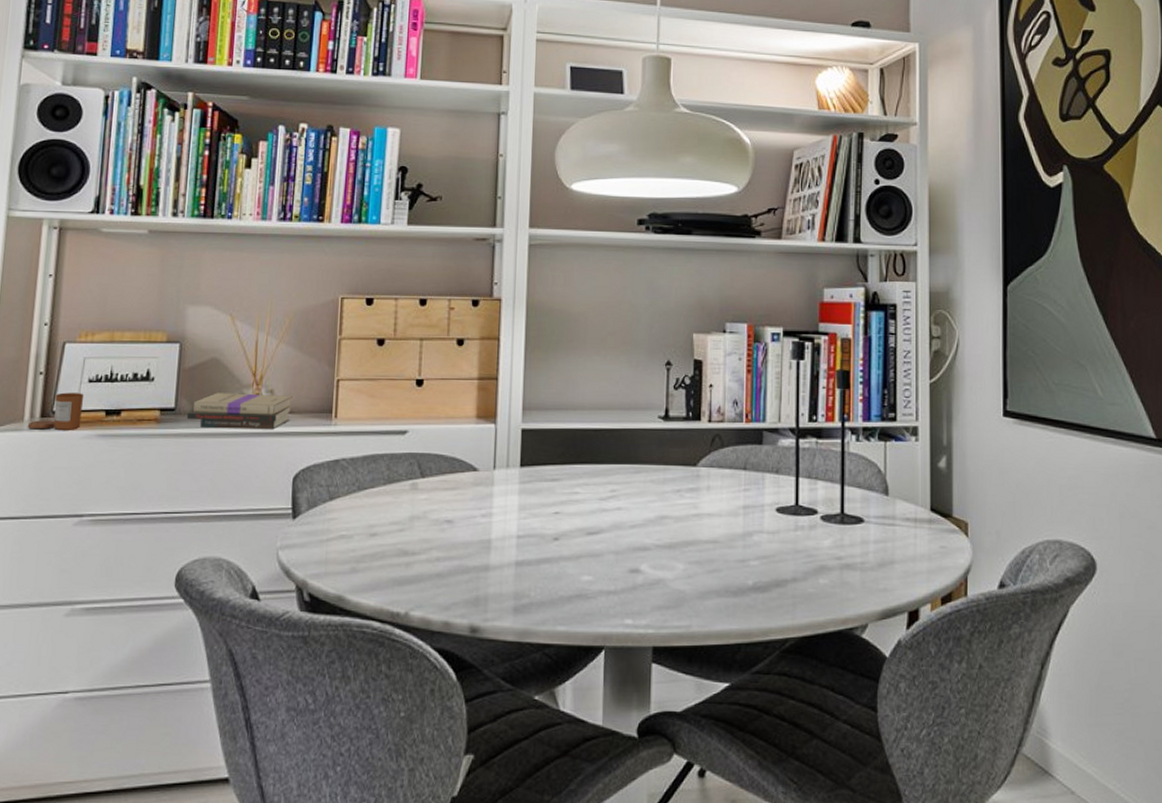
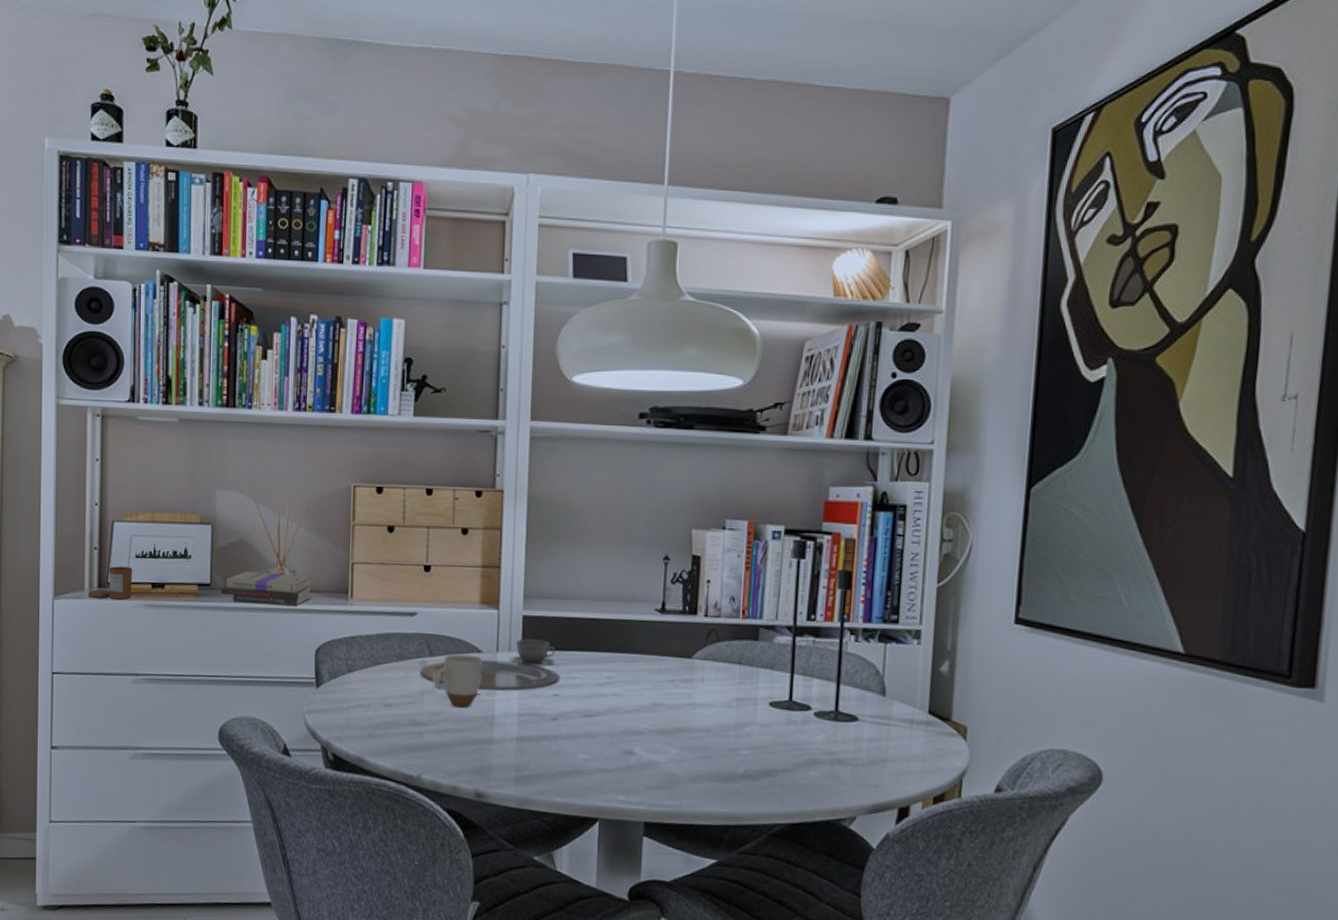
plate: none [410,478,562,512] -> present [420,659,560,691]
mug: none [424,474,479,532] -> present [433,654,483,708]
teacup: none [508,453,556,482] -> present [510,638,555,666]

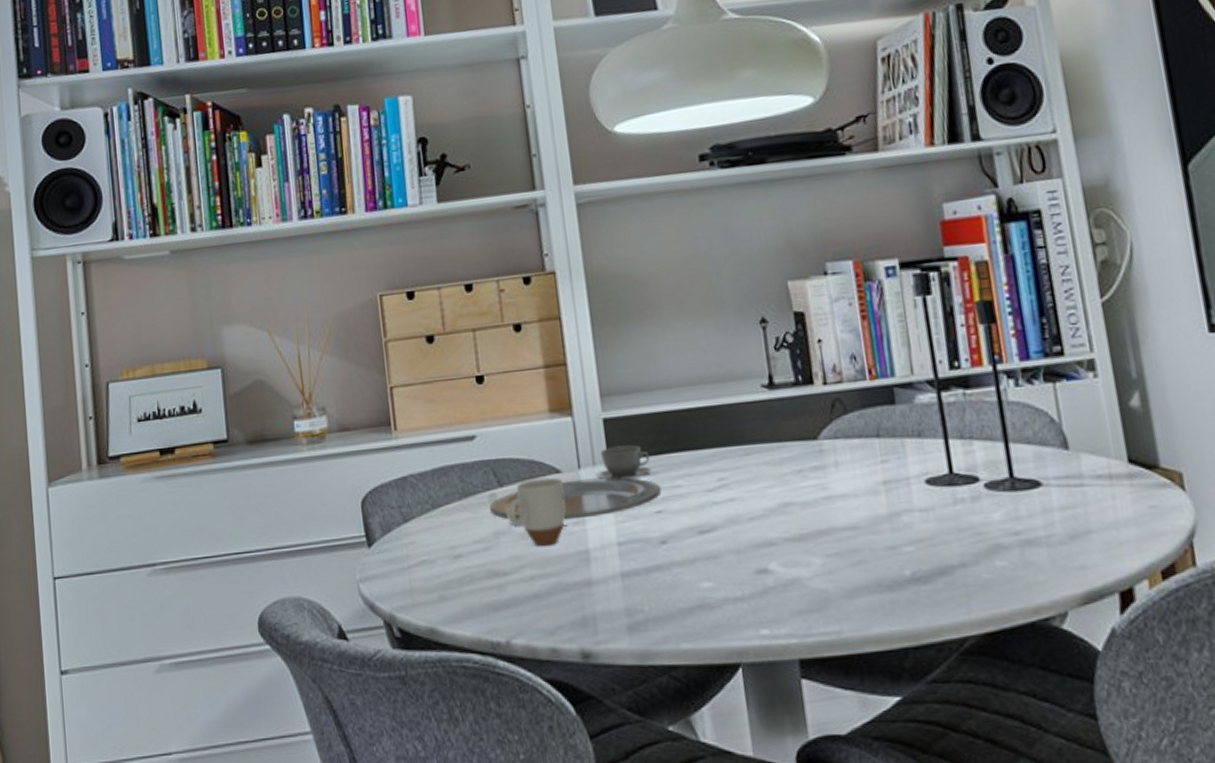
candle: present [87,566,132,600] -> none [86,434,138,478]
books: present [221,571,313,607] -> none [240,411,347,458]

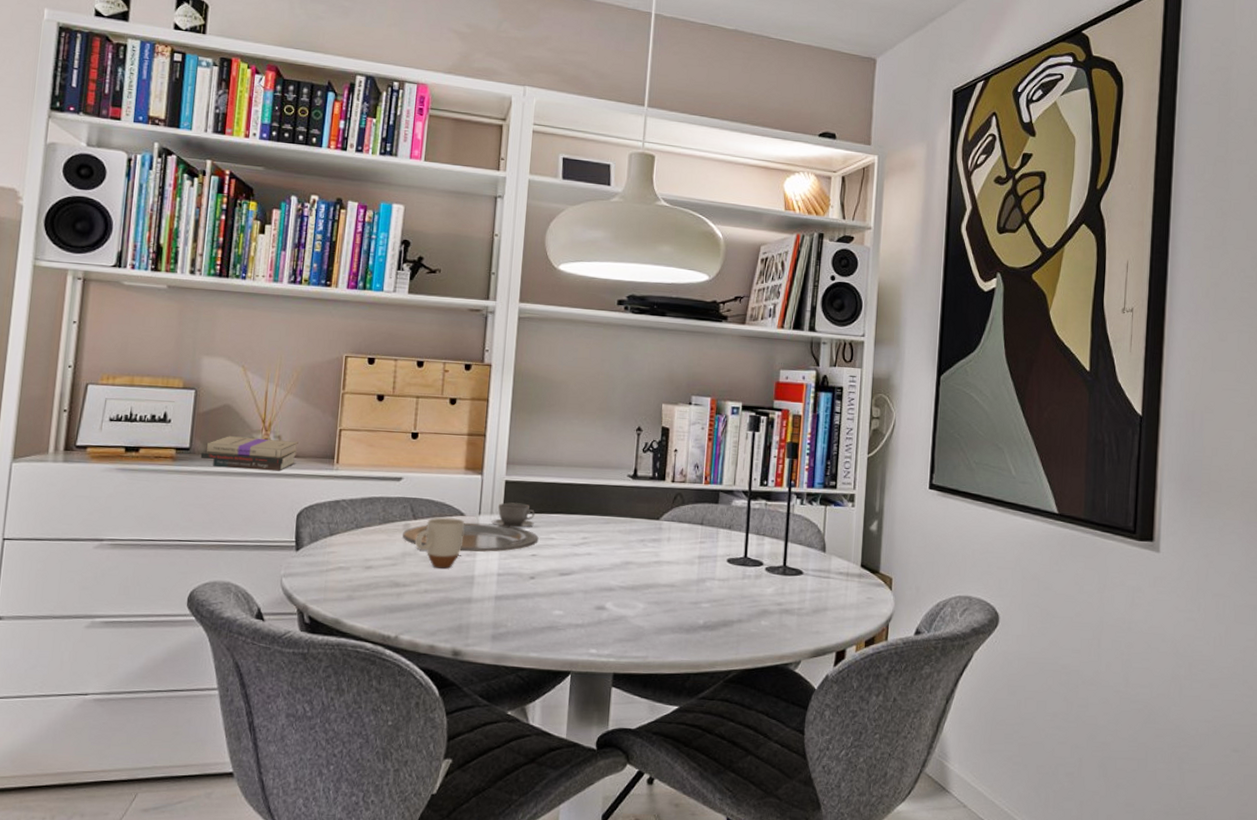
books: none [240,411,347,458] -> present [200,436,298,471]

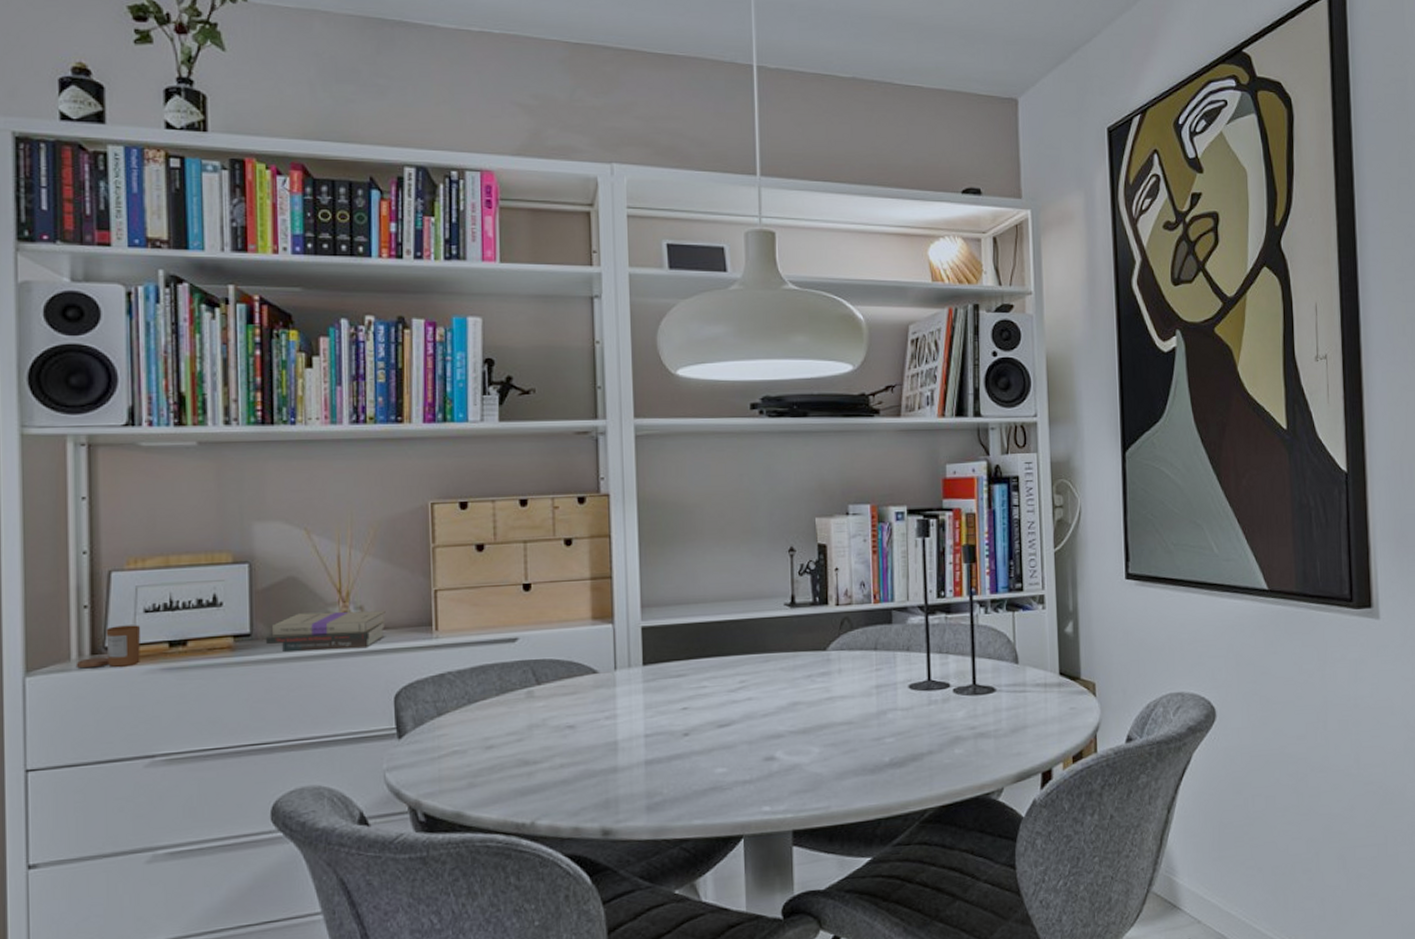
candle: none [51,429,104,463] -> present [75,625,140,669]
plate: present [403,522,539,552] -> none [526,678,689,716]
mug: present [415,517,465,569] -> none [542,677,600,738]
teacup: present [491,502,535,528] -> none [630,650,681,680]

